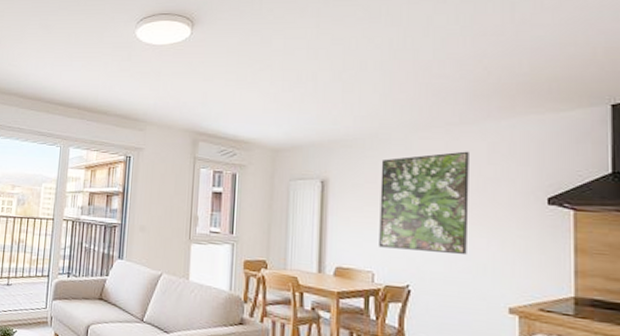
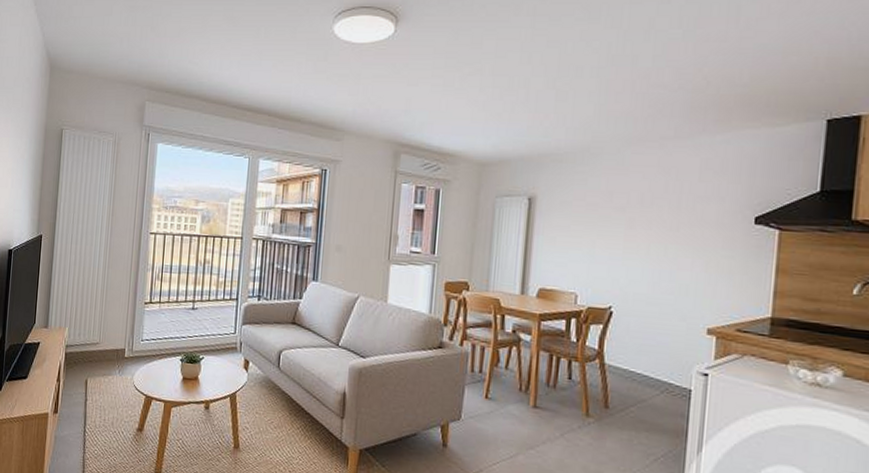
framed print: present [379,151,469,256] -> none [584,167,682,276]

